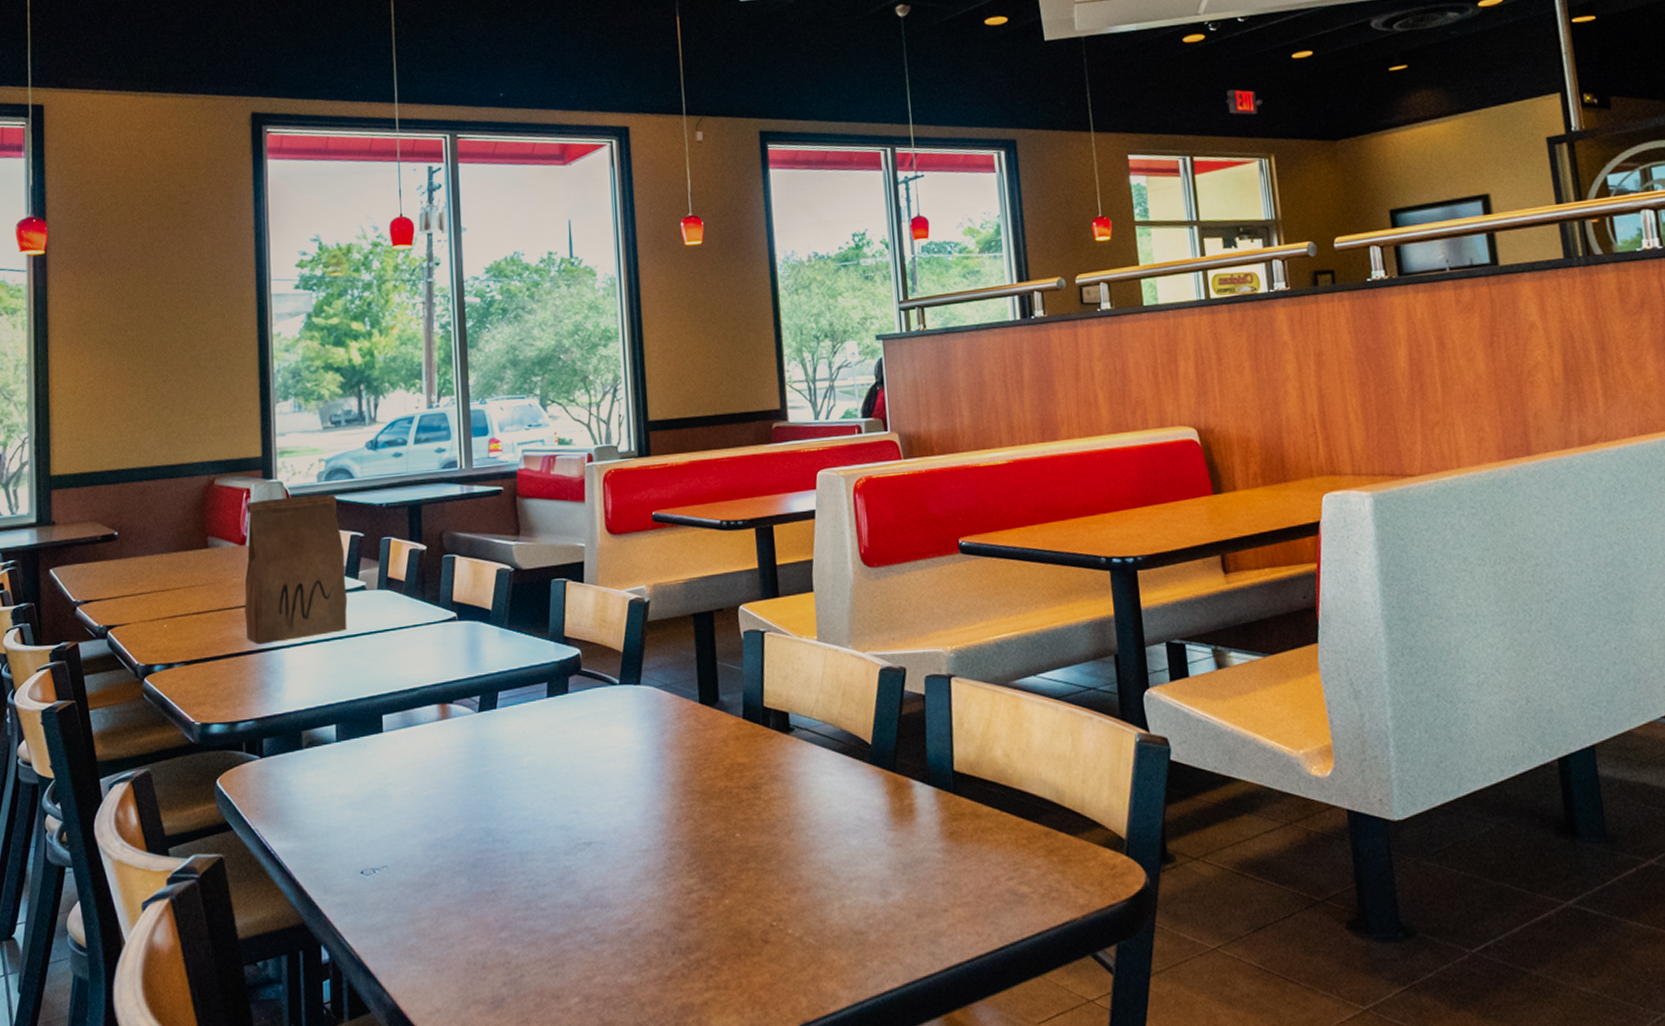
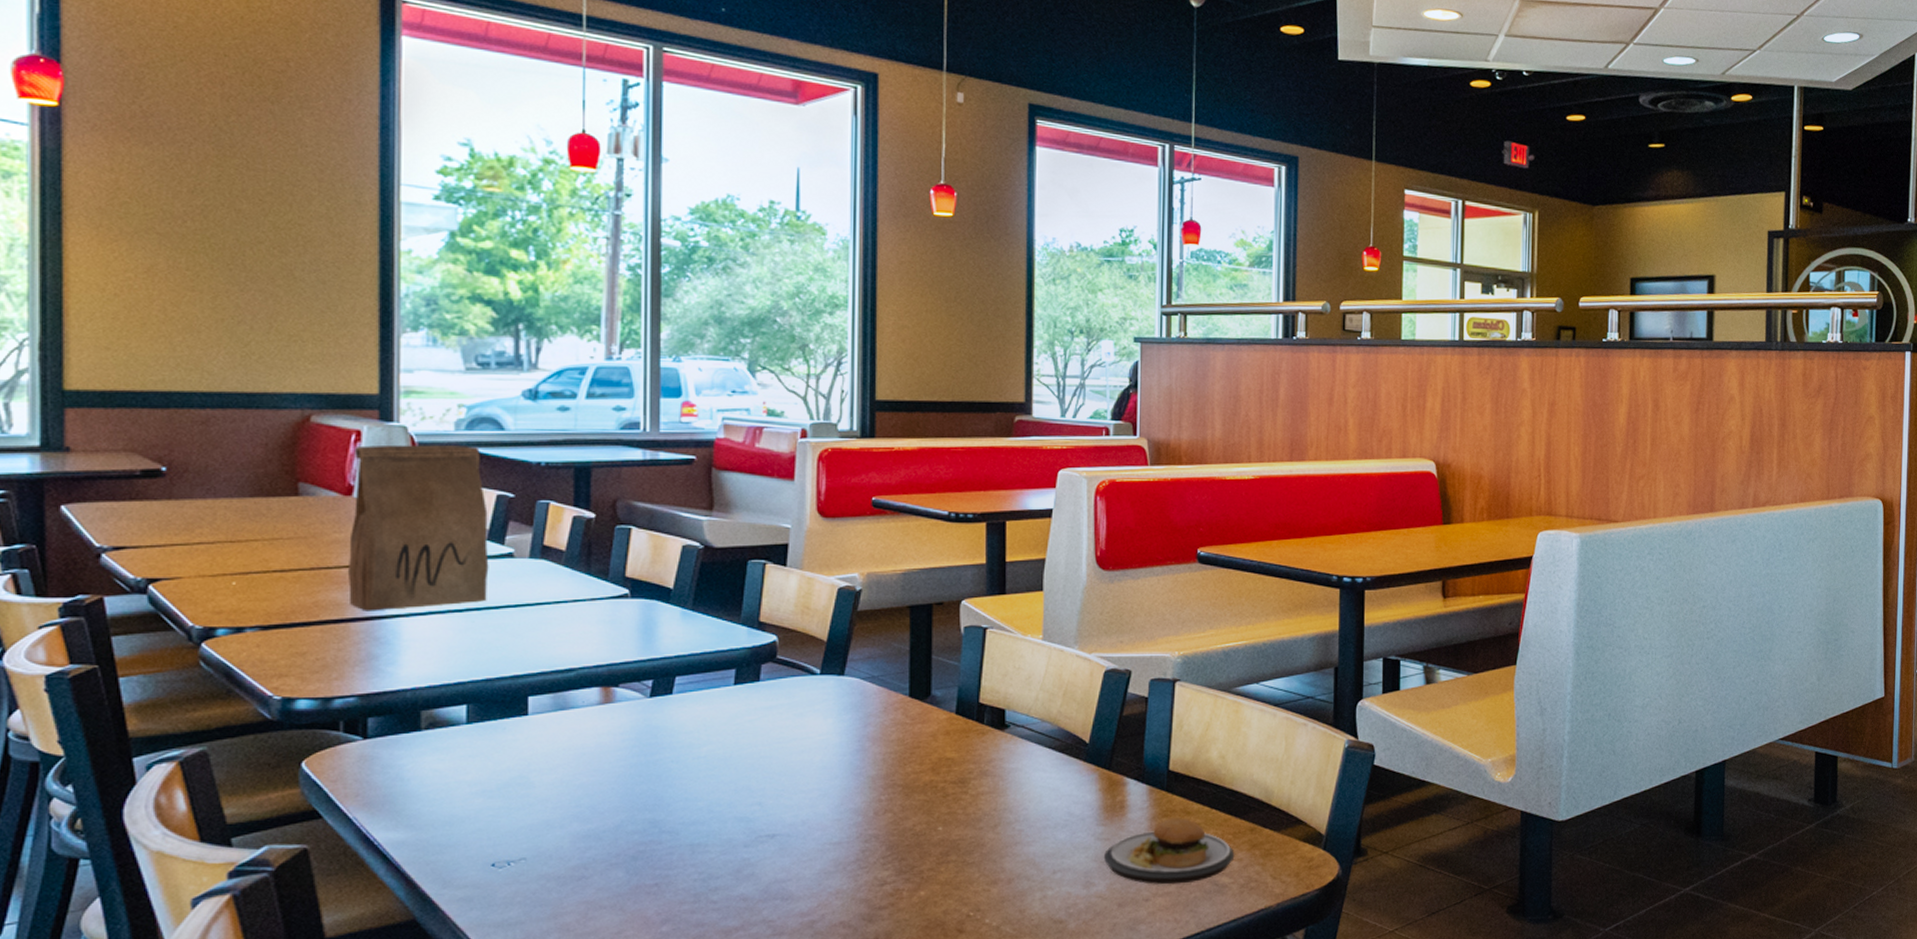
burger: none [898,821,1032,894] -> present [1104,818,1235,885]

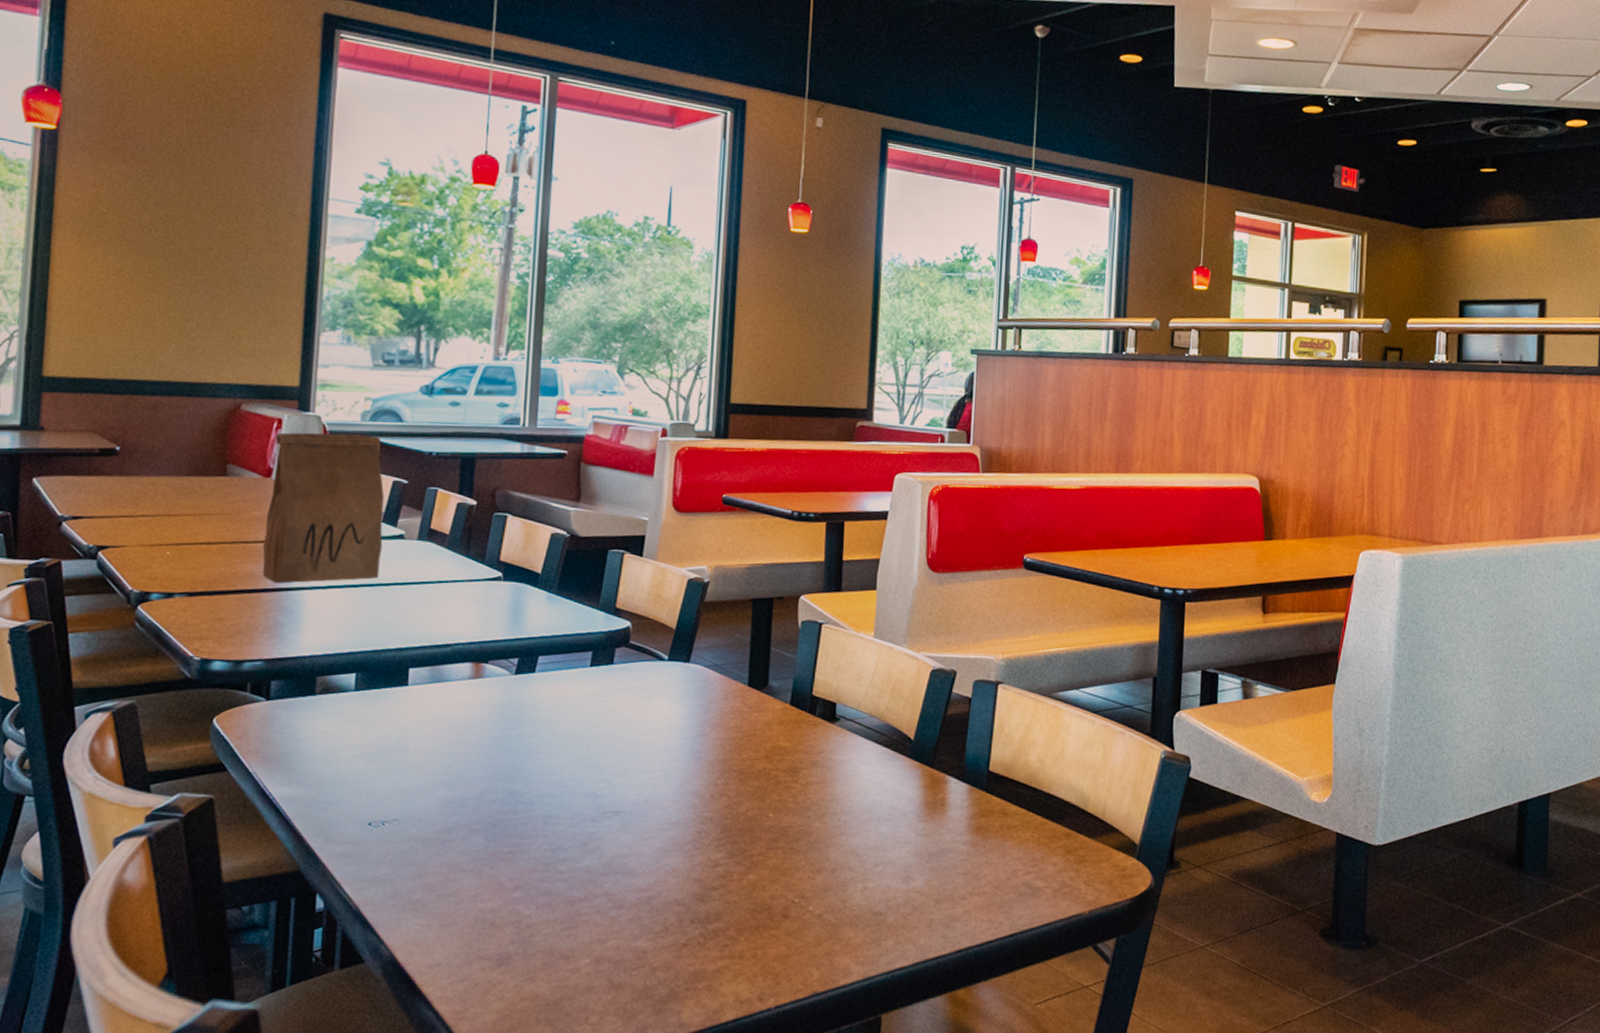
burger: present [1104,818,1235,885] -> none [924,818,1050,885]

